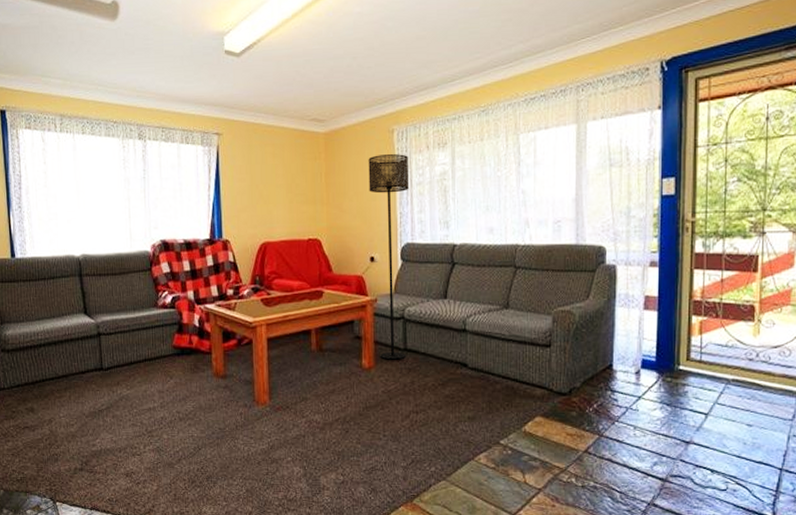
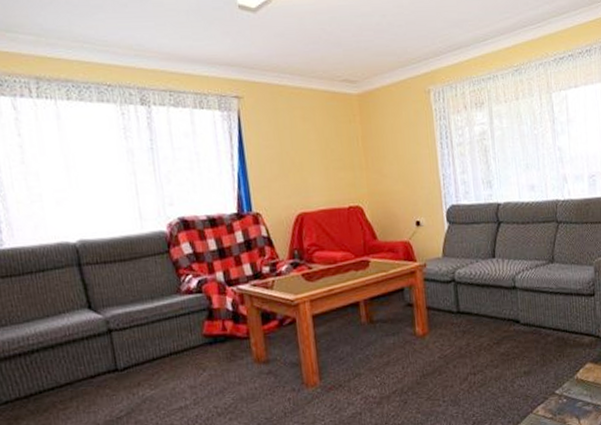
floor lamp: present [368,154,408,360] -> none [406,115,460,325]

